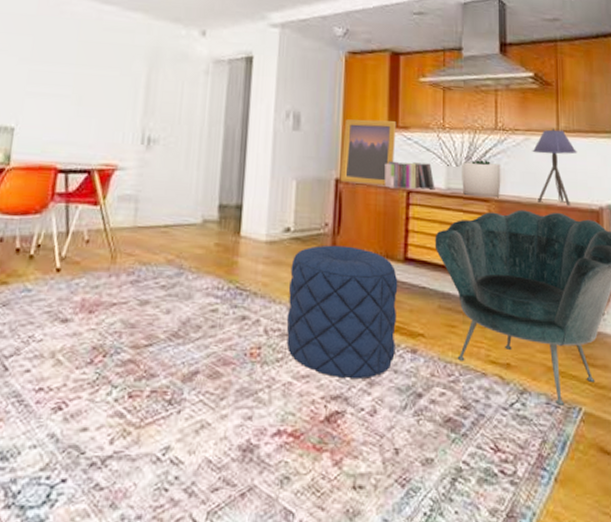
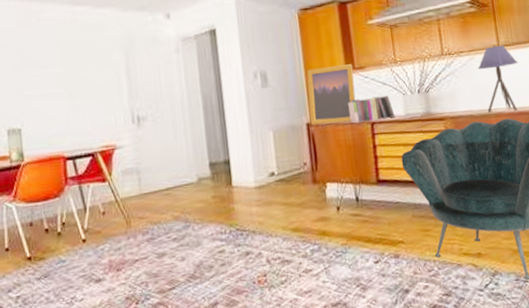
pouf: present [286,245,398,379] -> none [280,178,381,289]
planter: present [462,160,501,198] -> none [416,84,454,118]

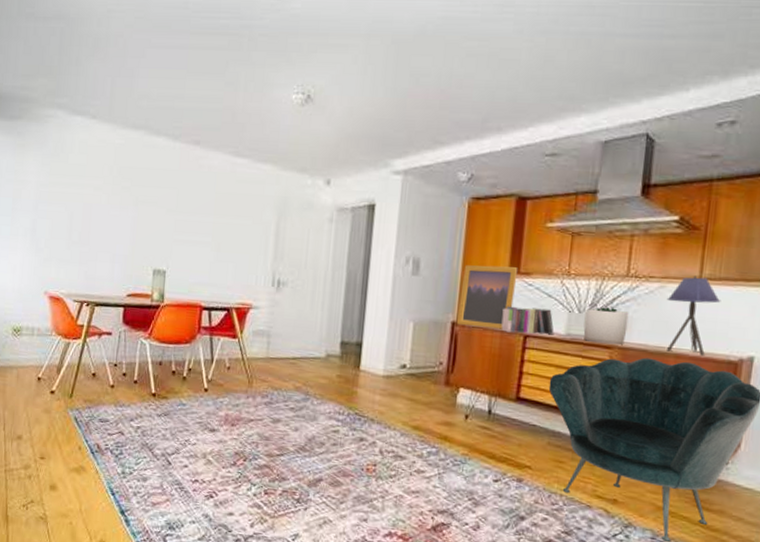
planter: none [416,84,454,118] -> present [583,307,629,346]

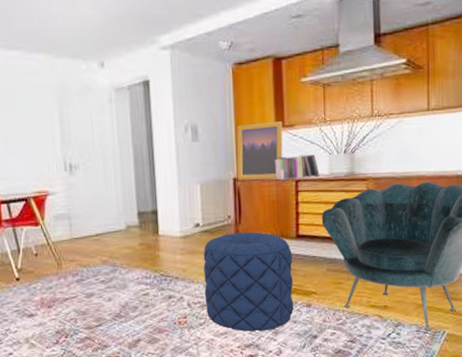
pouf: none [399,381,509,499] -> present [203,231,294,332]
planter: present [583,307,629,346] -> none [342,145,378,178]
table lamp: present [666,275,721,356] -> none [405,108,446,175]

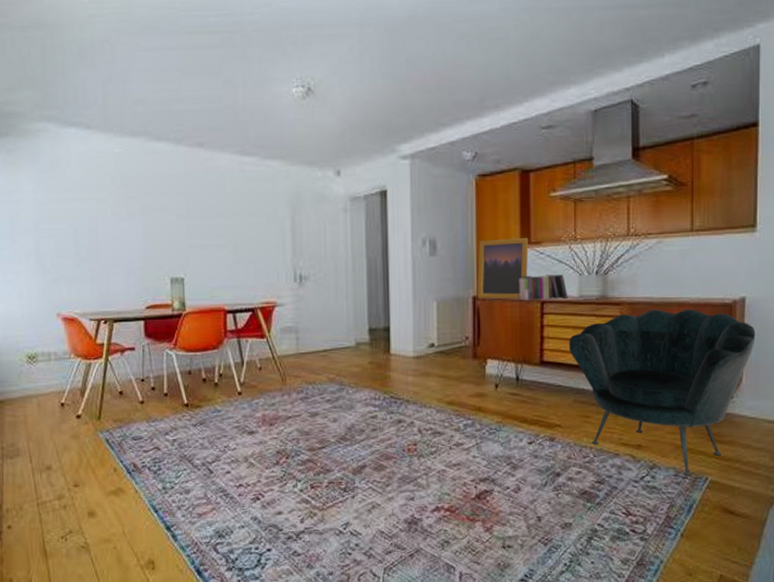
pouf: present [203,231,294,332] -> none [436,355,536,464]

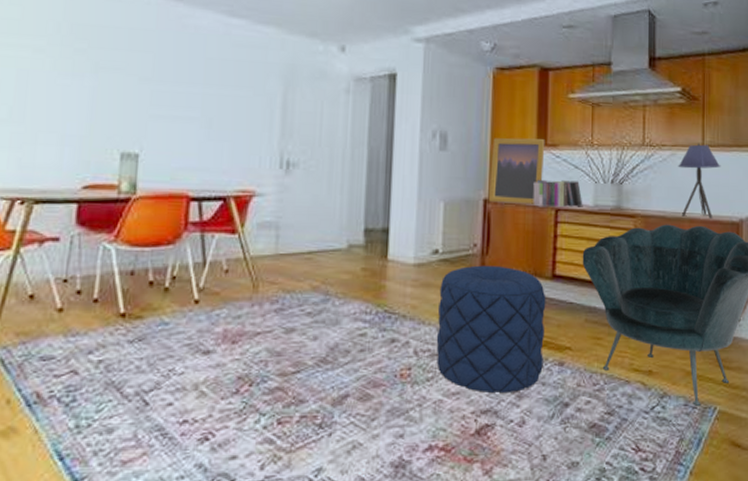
pouf: none [436,355,536,464] -> present [436,265,546,393]
table lamp: none [665,228,712,302] -> present [678,143,721,219]

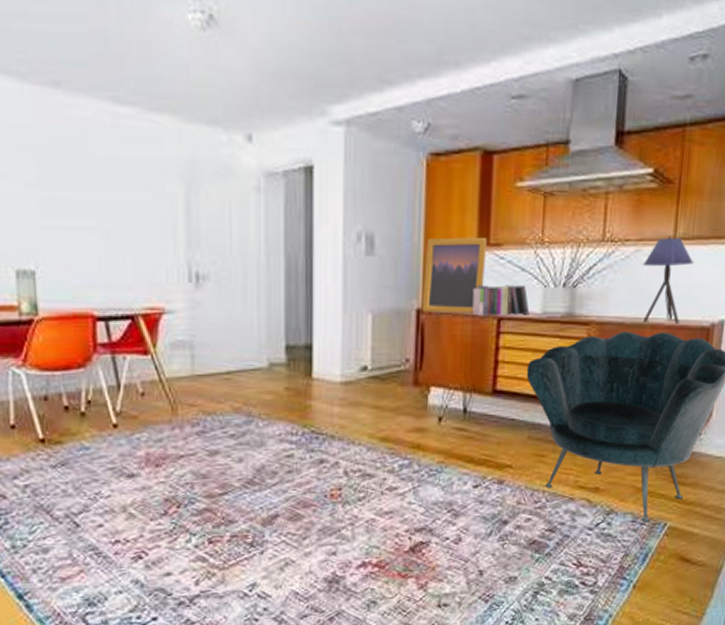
pouf: present [436,265,546,393] -> none [367,382,486,511]

